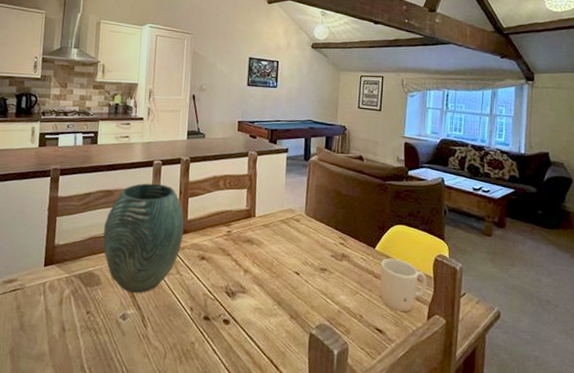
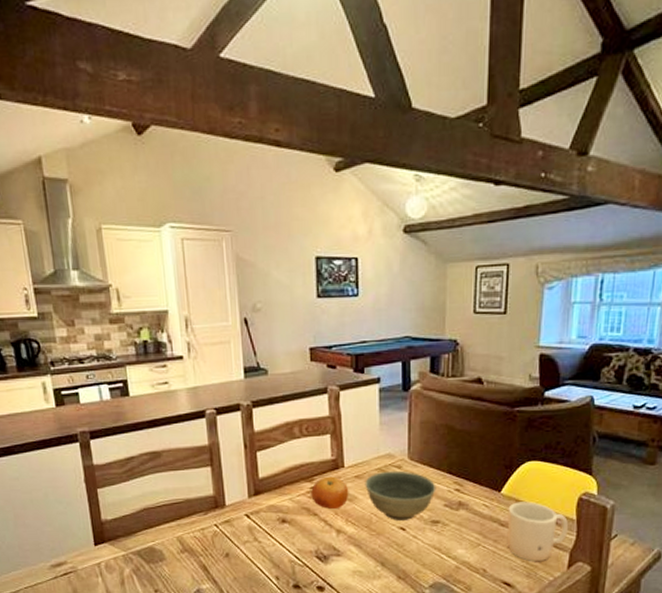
vase: present [103,183,185,293] -> none [157,438,257,566]
fruit: none [227,223,258,251] -> present [311,476,349,509]
bowl: none [270,223,326,266] -> present [365,470,436,520]

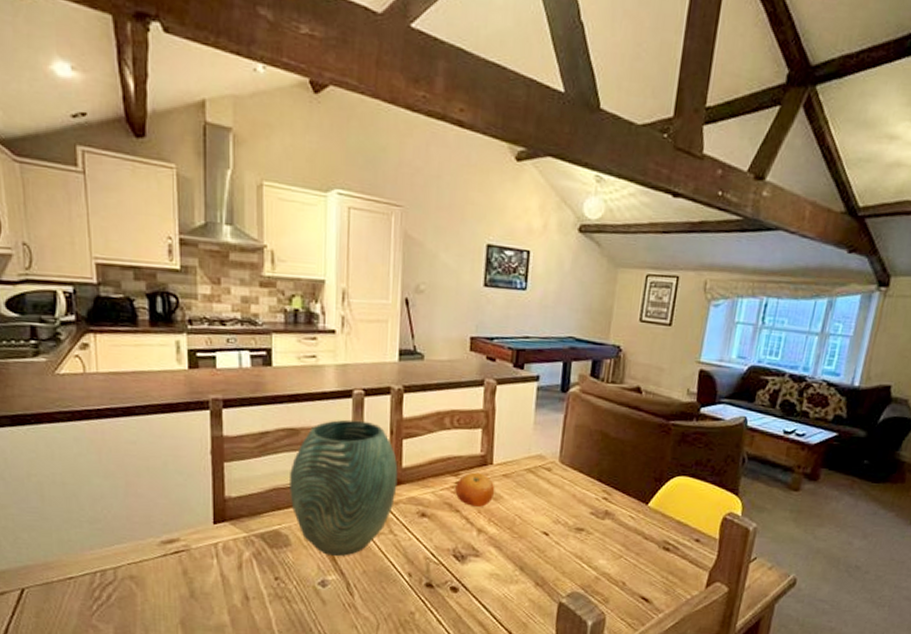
vase: none [157,438,257,566] -> present [290,419,398,556]
bowl: present [365,470,436,520] -> none [512,472,585,525]
mug: present [507,501,569,561] -> none [649,516,711,578]

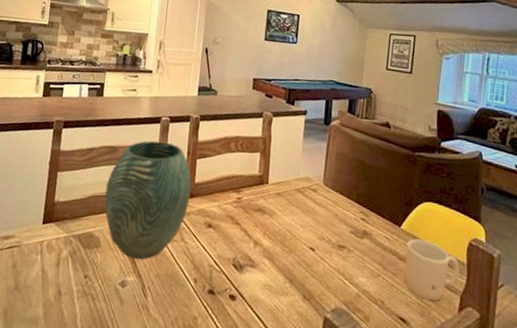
fruit: present [455,472,495,507] -> none [236,190,270,221]
mug: none [649,516,711,578] -> present [404,238,460,301]

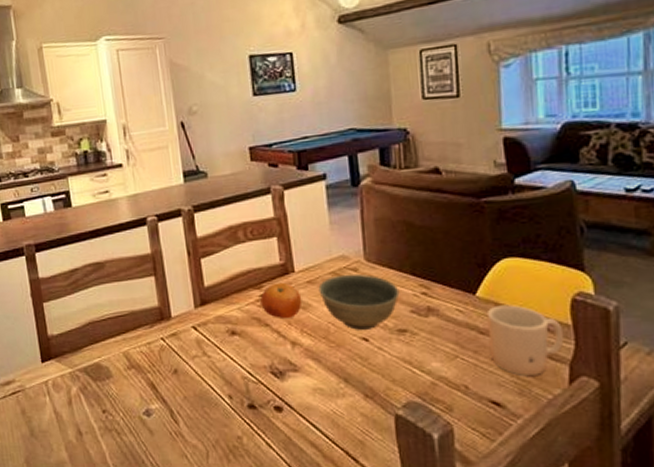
vase: present [104,140,192,260] -> none [101,245,203,383]
fruit: none [236,190,270,221] -> present [260,282,303,318]
bowl: none [284,192,345,242] -> present [318,273,400,330]

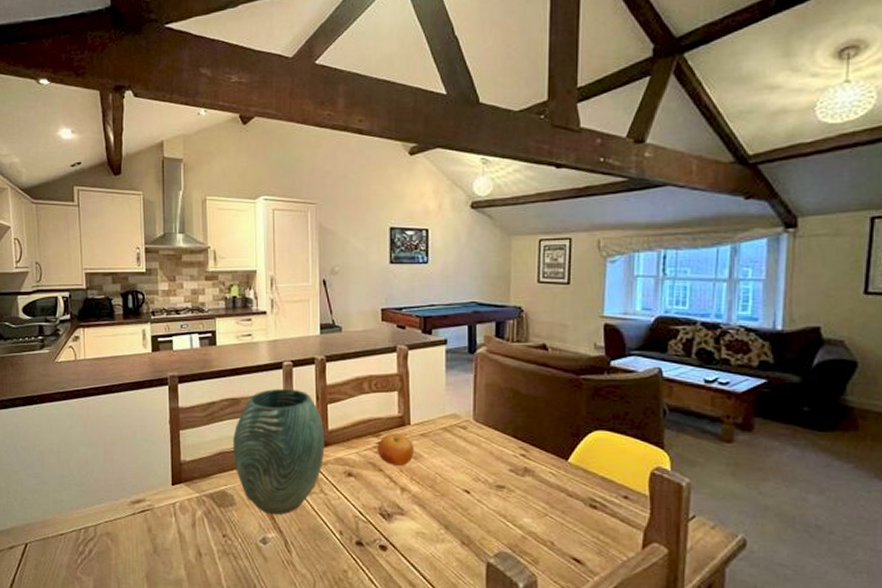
vase: none [101,245,203,383] -> present [233,388,325,515]
bowl: present [318,273,400,330] -> none [430,431,502,483]
mug: present [486,305,565,375] -> none [575,472,642,538]

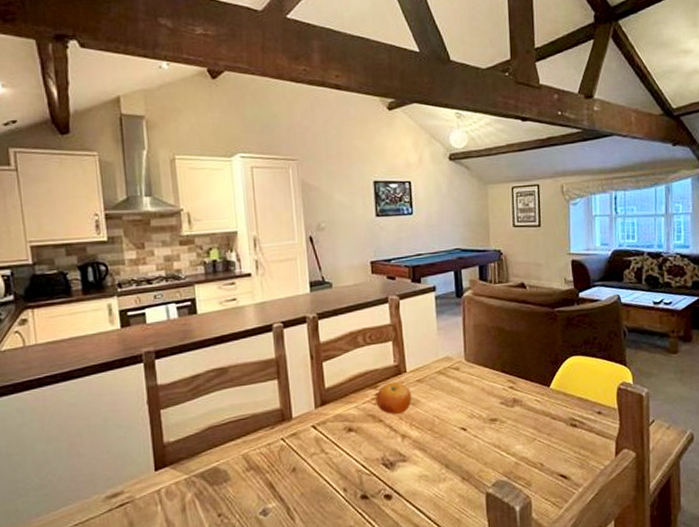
vase: present [233,388,325,515] -> none [223,350,323,484]

